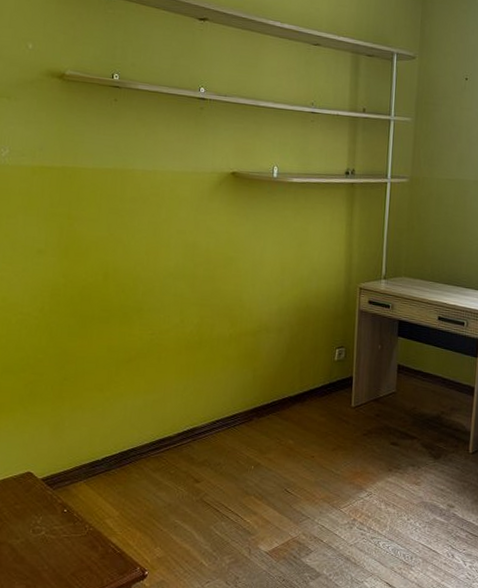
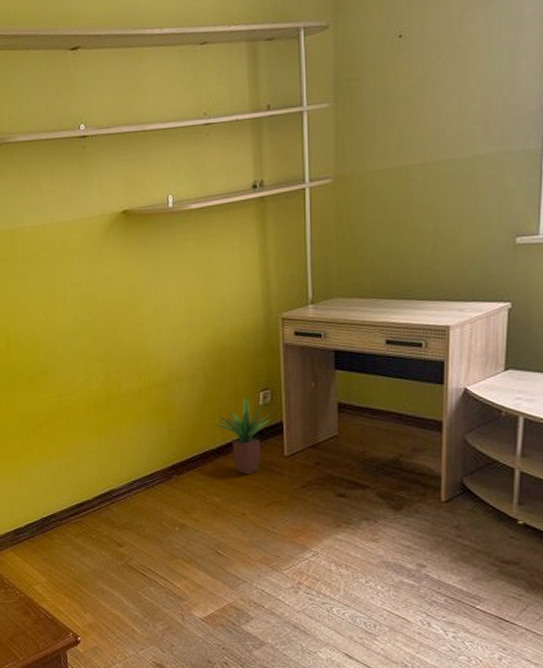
potted plant: none [293,350,343,421] -> present [212,394,271,474]

